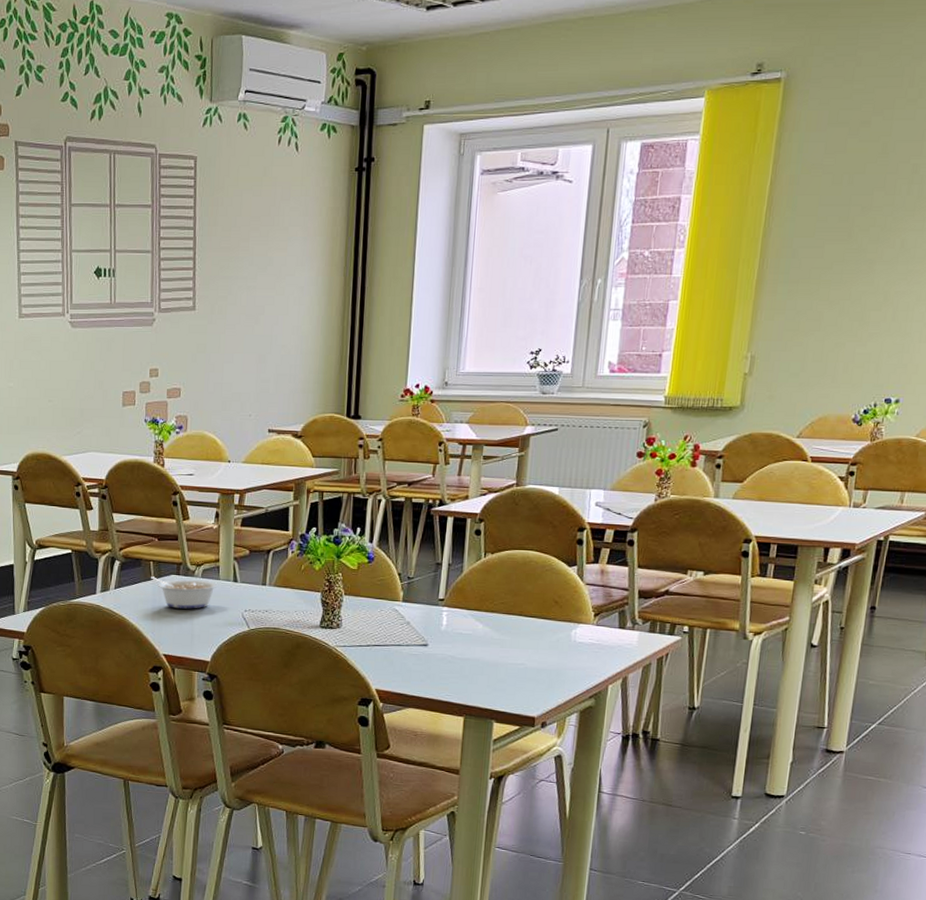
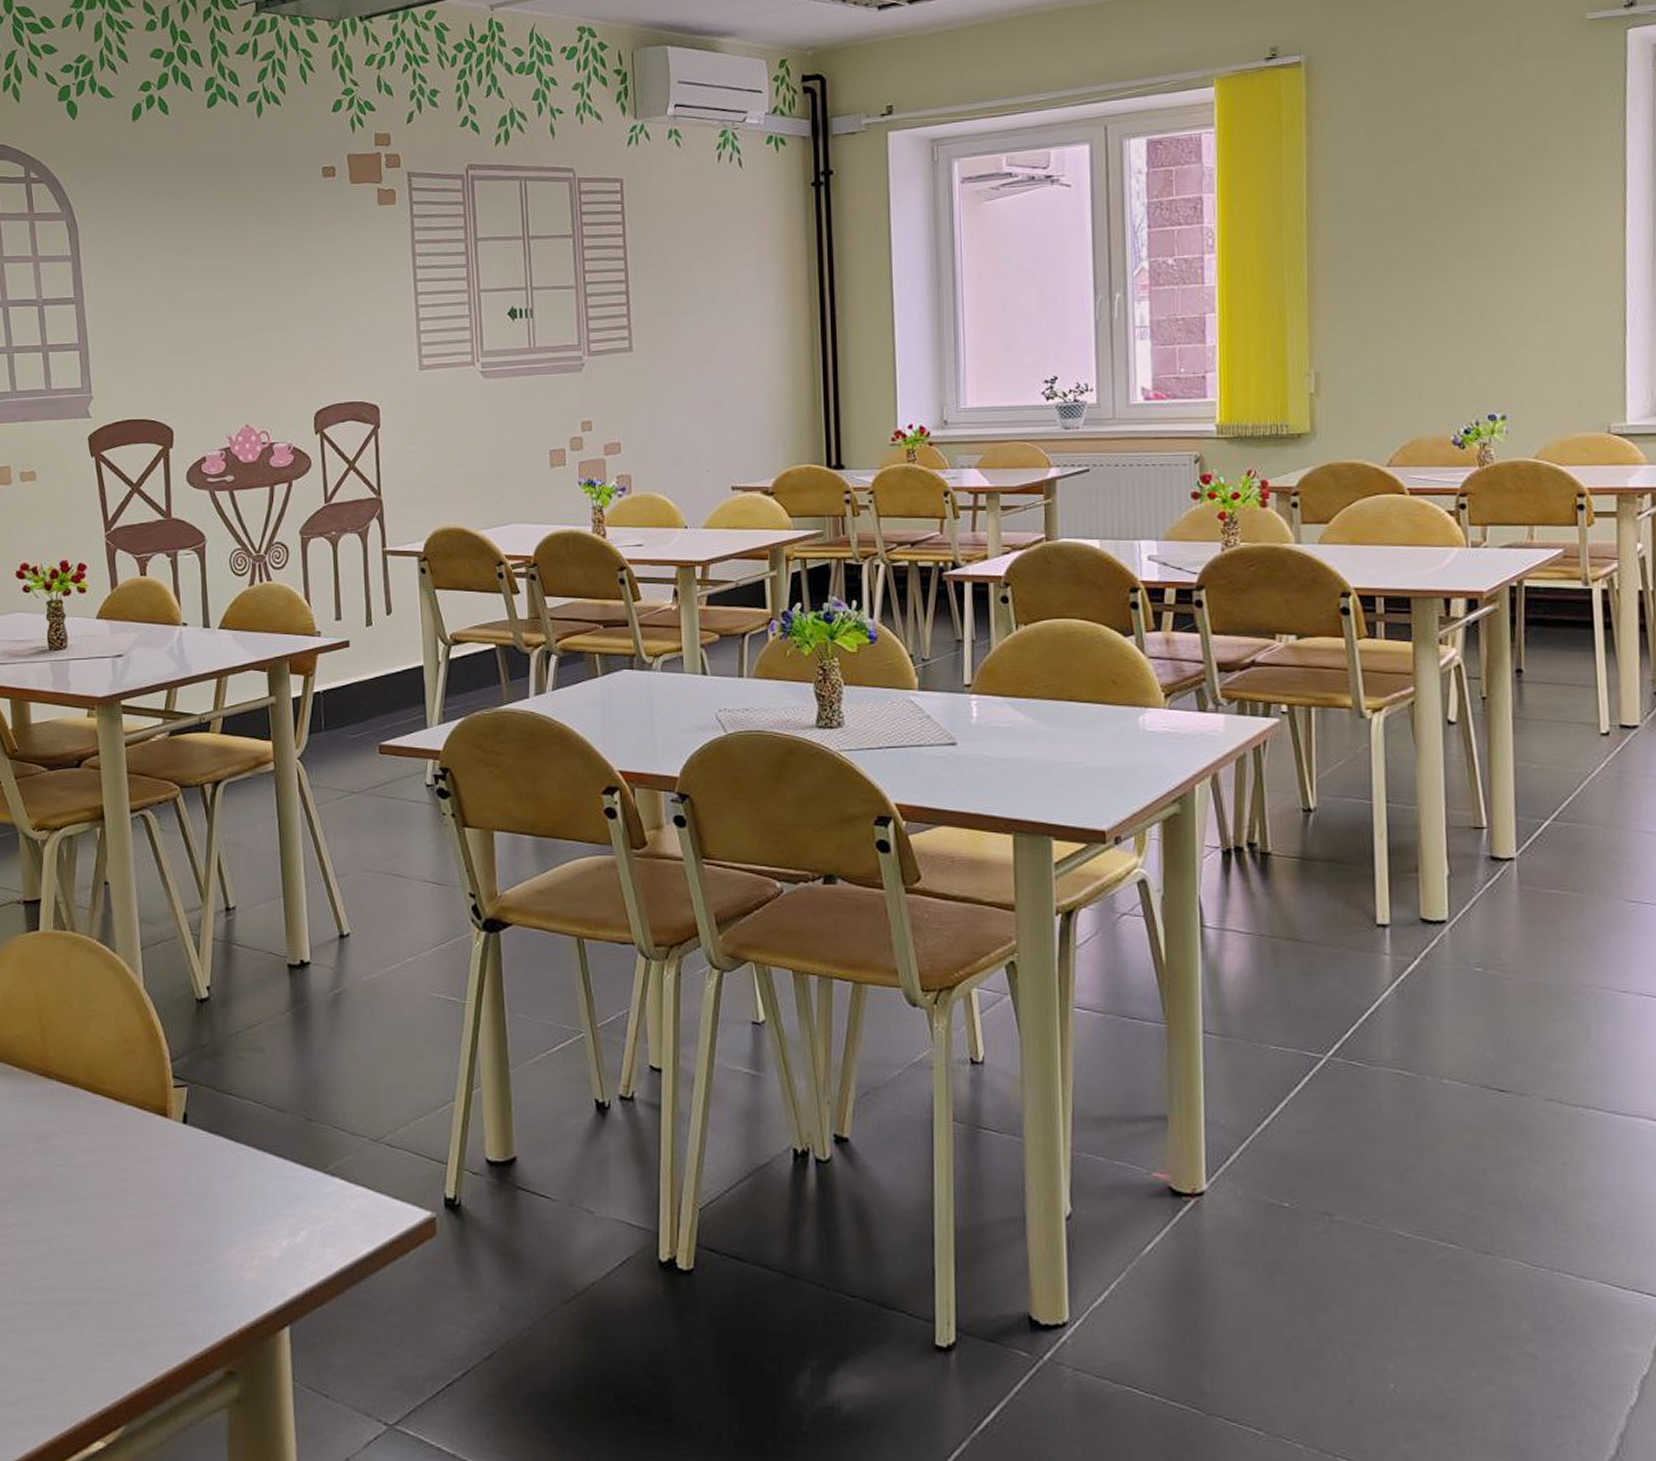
legume: present [150,576,218,609] -> none [596,673,682,712]

